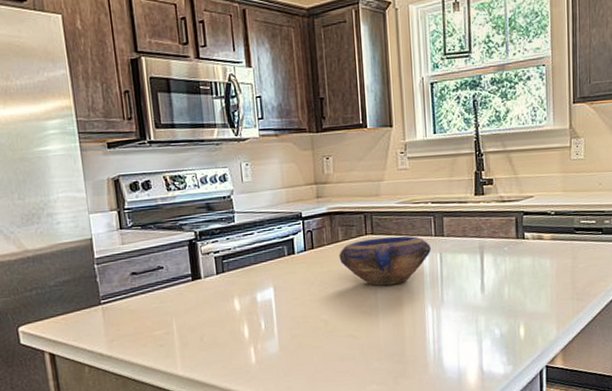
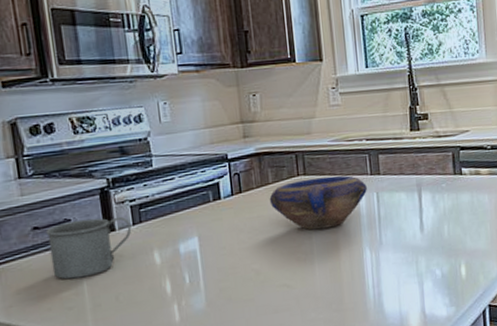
mug: none [142,266,215,320] -> present [45,216,132,280]

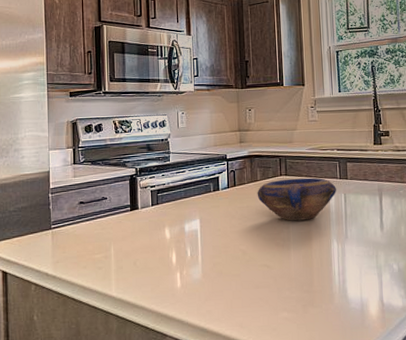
mug: present [45,216,132,280] -> none [88,198,150,245]

